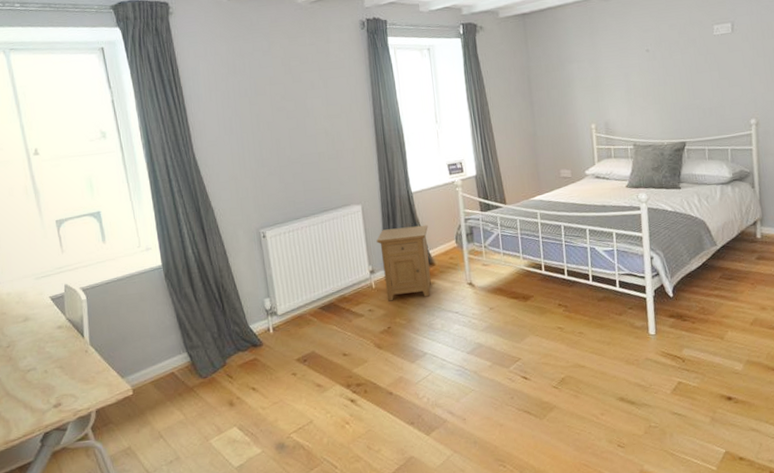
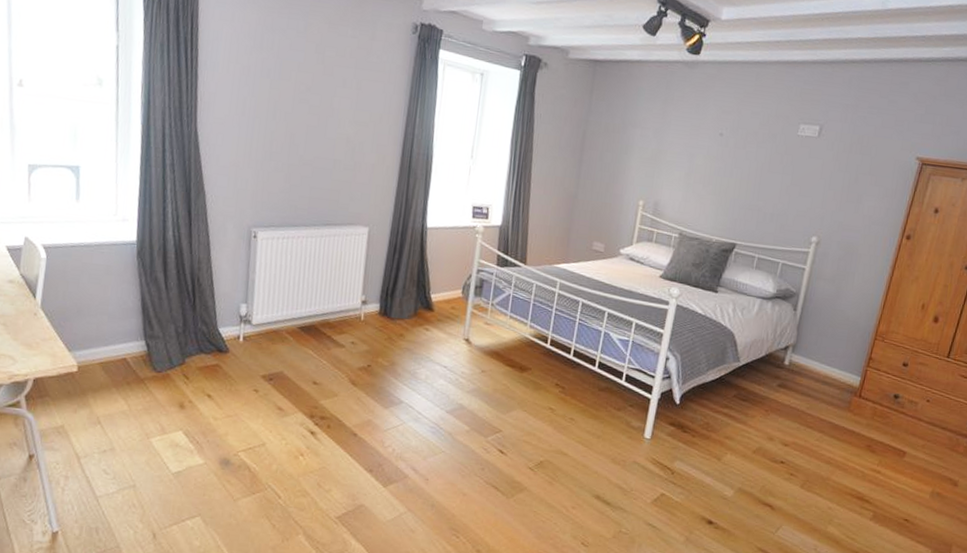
nightstand: present [376,224,432,302] -> none [373,260,436,343]

